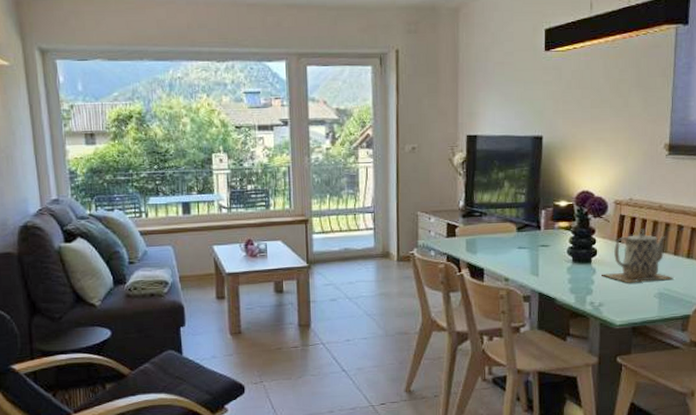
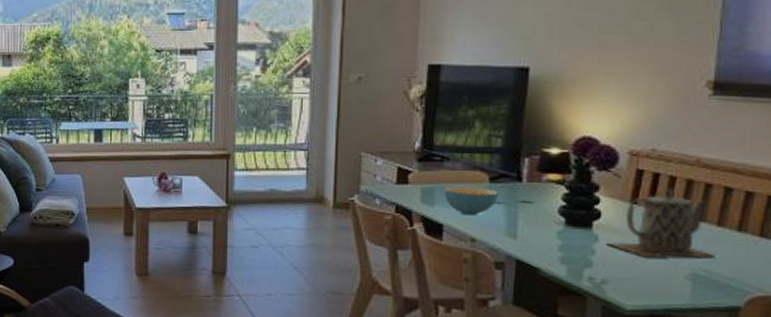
cereal bowl: none [483,236,524,260] -> present [443,186,499,216]

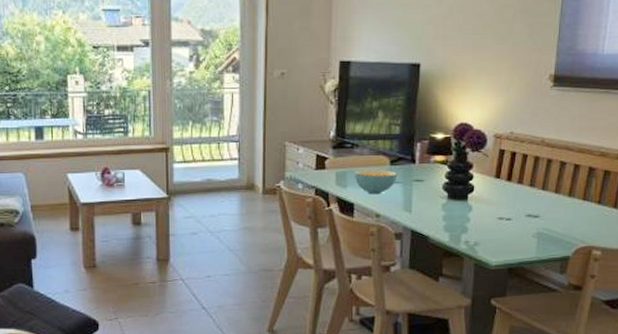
teapot: present [607,188,717,258] -> none [478,164,554,222]

